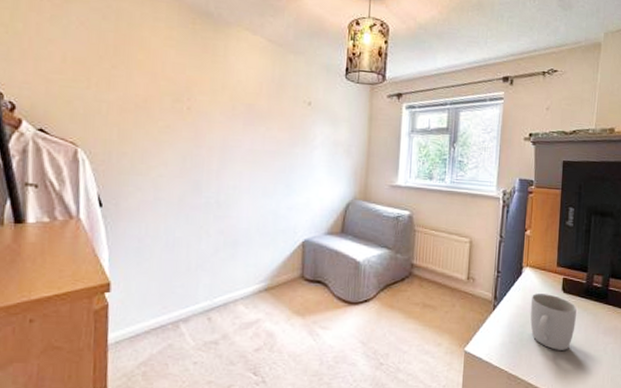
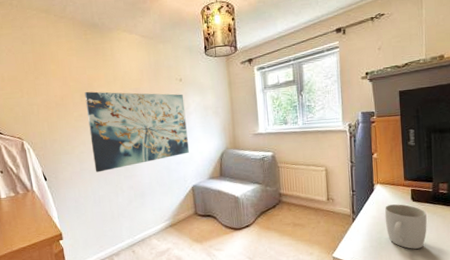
wall art: none [174,96,311,206] -> present [84,91,189,173]

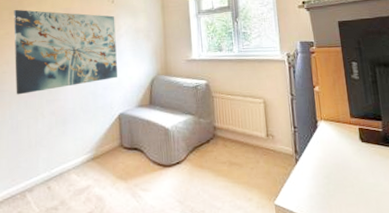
mug: present [384,204,427,249] -> none [330,144,381,199]

